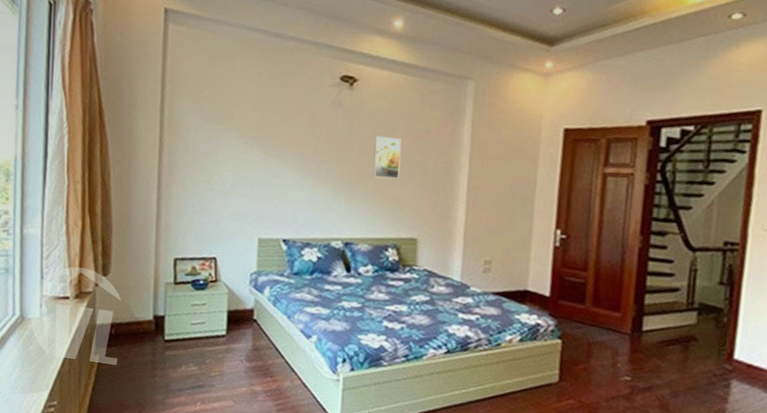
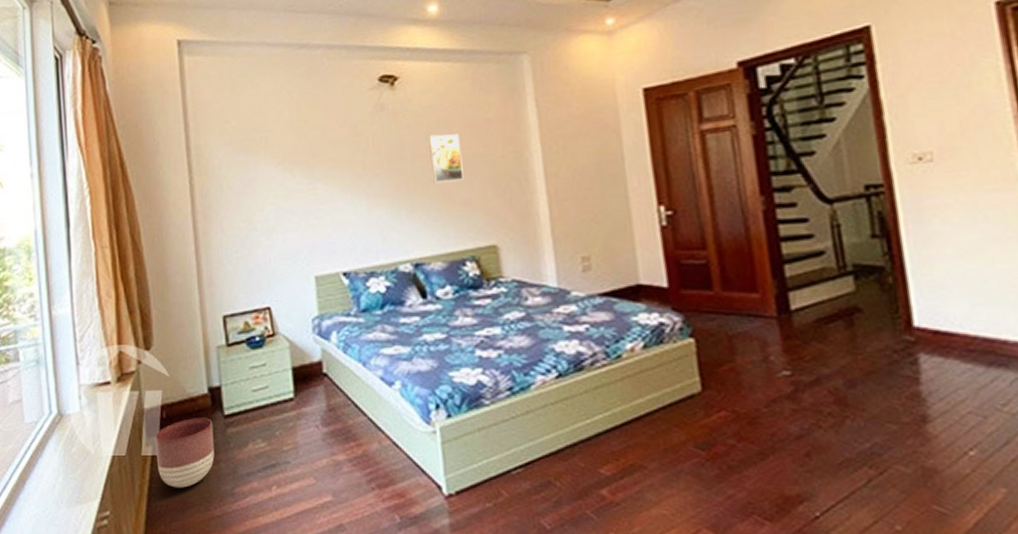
planter: none [102,338,154,393] -> present [155,418,215,488]

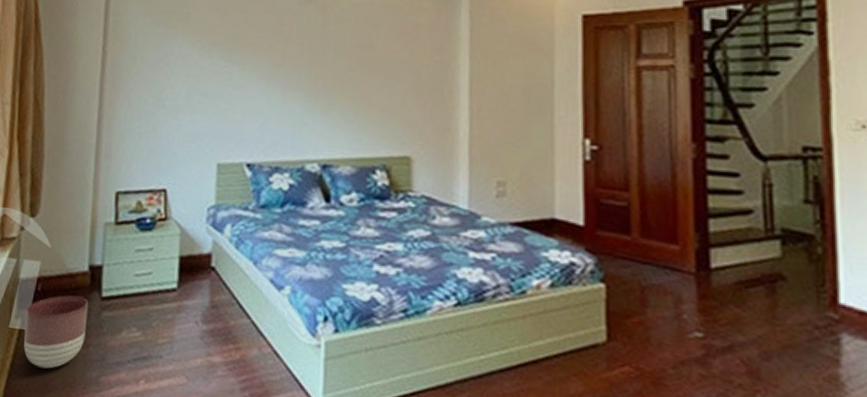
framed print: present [429,134,464,184] -> none [353,33,387,85]

